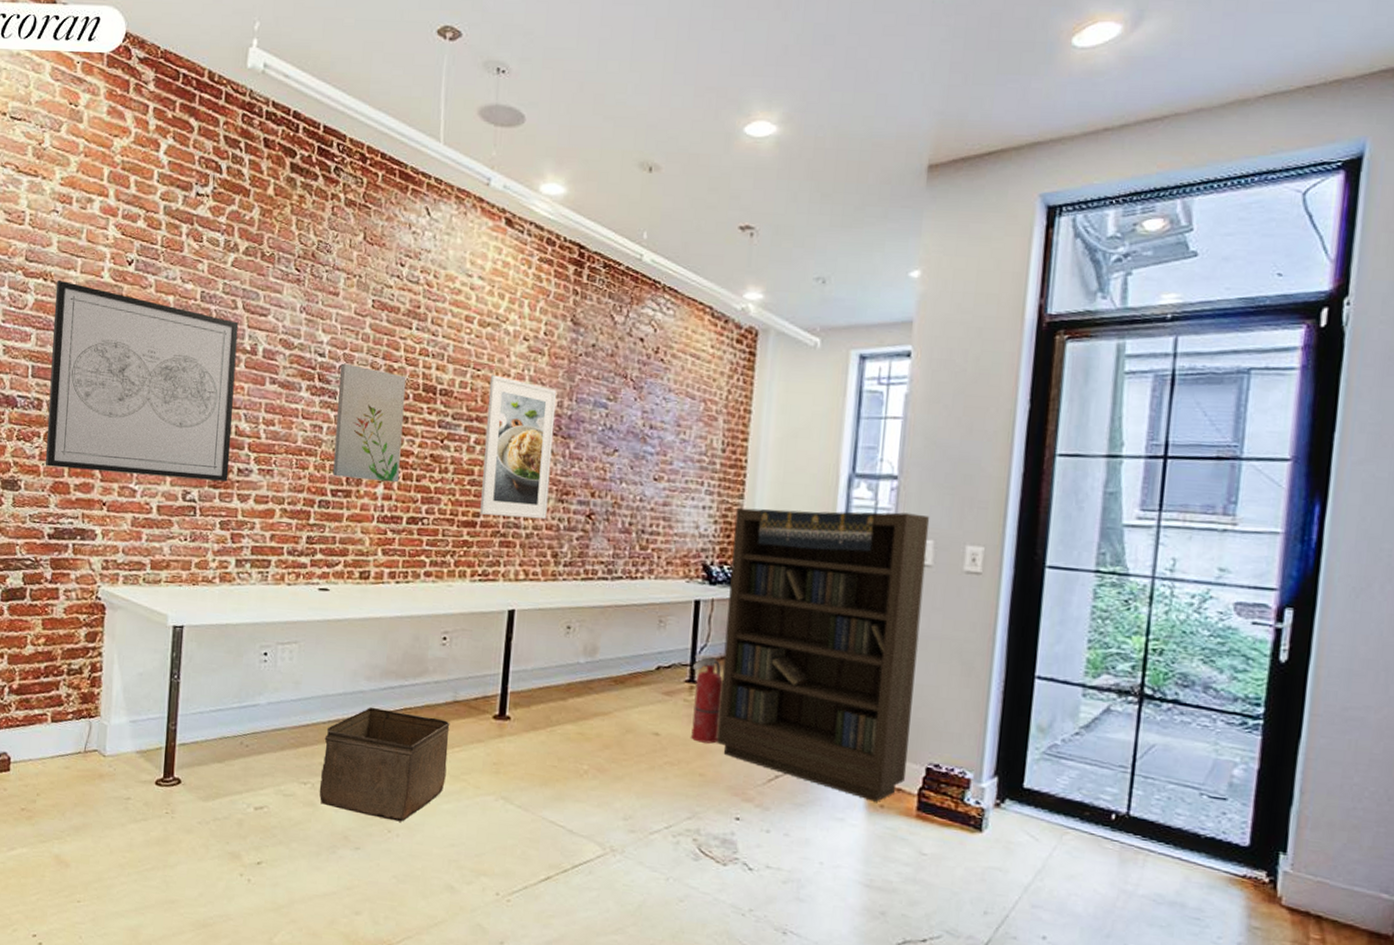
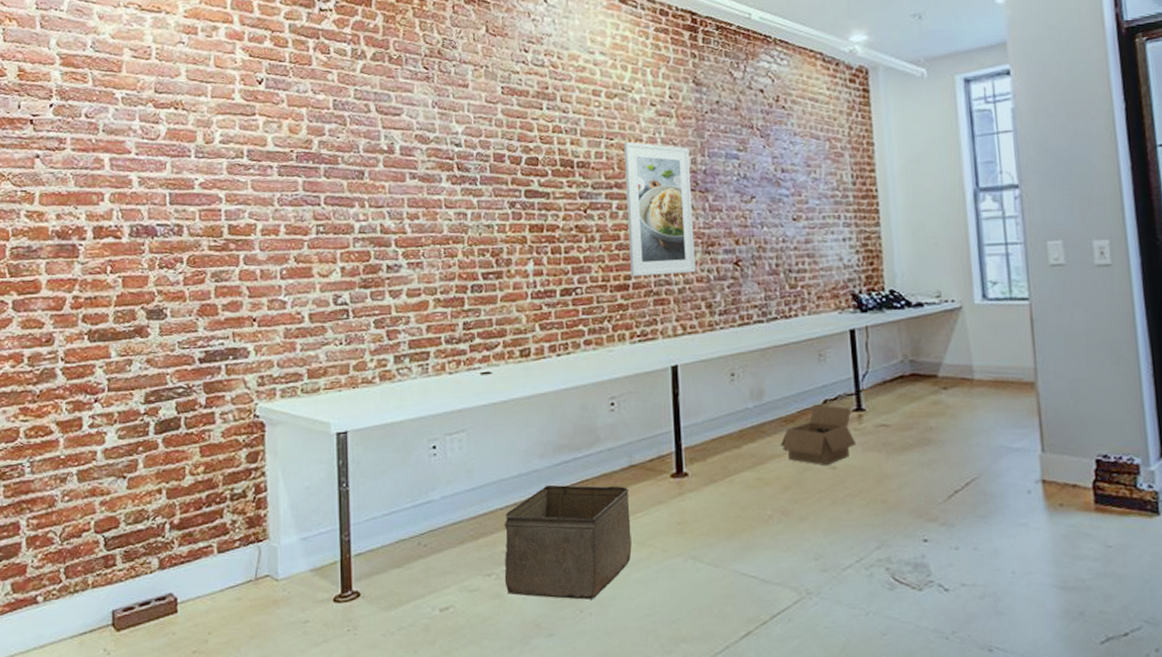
wall art: present [45,279,239,482] -> none [188,107,378,291]
wall art: present [333,363,407,483] -> none [477,149,547,260]
box: none [606,669,684,732] -> present [780,404,856,466]
fire extinguisher: present [691,655,723,744] -> none [857,382,893,469]
bookcase: present [716,507,930,802] -> none [874,217,1079,502]

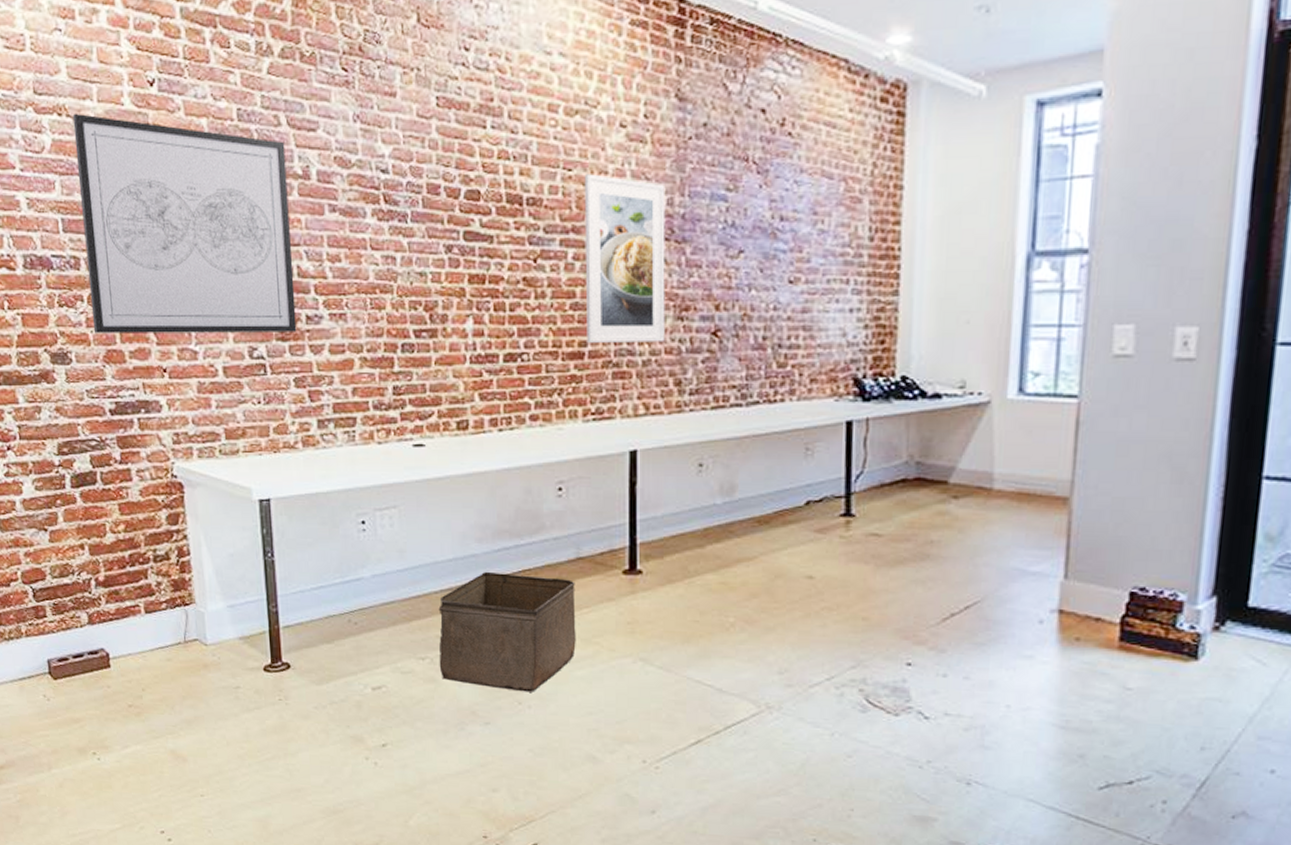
wall art: none [188,107,378,291] -> present [72,113,297,334]
box: present [780,404,856,466] -> none [750,505,840,575]

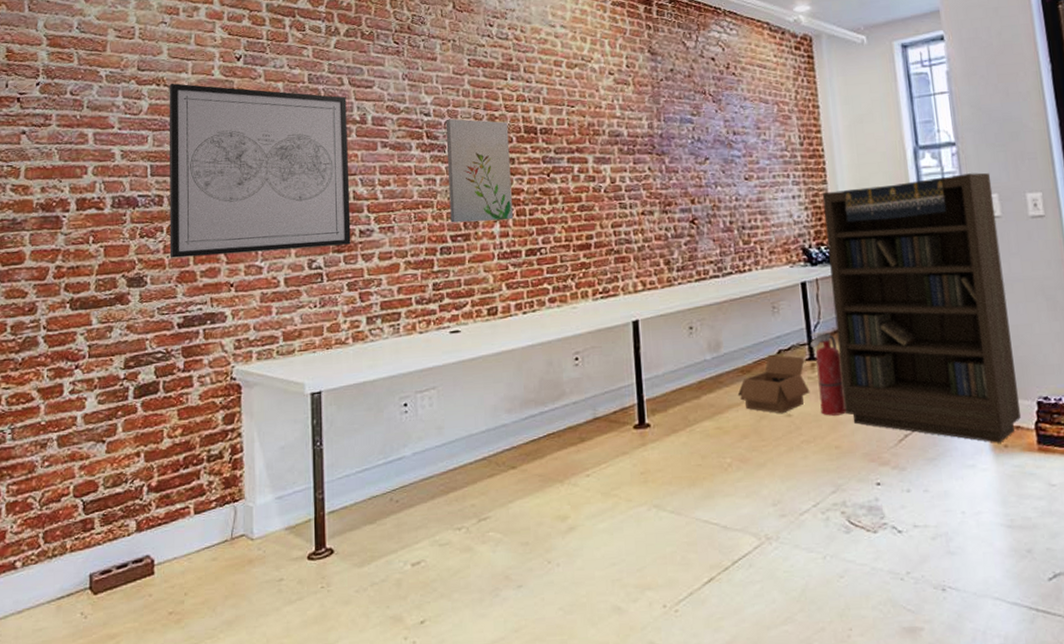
wall art: none [407,178,489,315] -> present [445,118,513,223]
storage bin: present [438,571,576,692] -> none [473,438,597,551]
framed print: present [584,174,666,343] -> none [584,108,654,236]
box: none [750,505,840,575] -> present [737,354,810,414]
fire extinguisher: none [847,484,884,583] -> present [810,332,846,416]
bookcase: none [880,294,1130,635] -> present [822,172,1022,443]

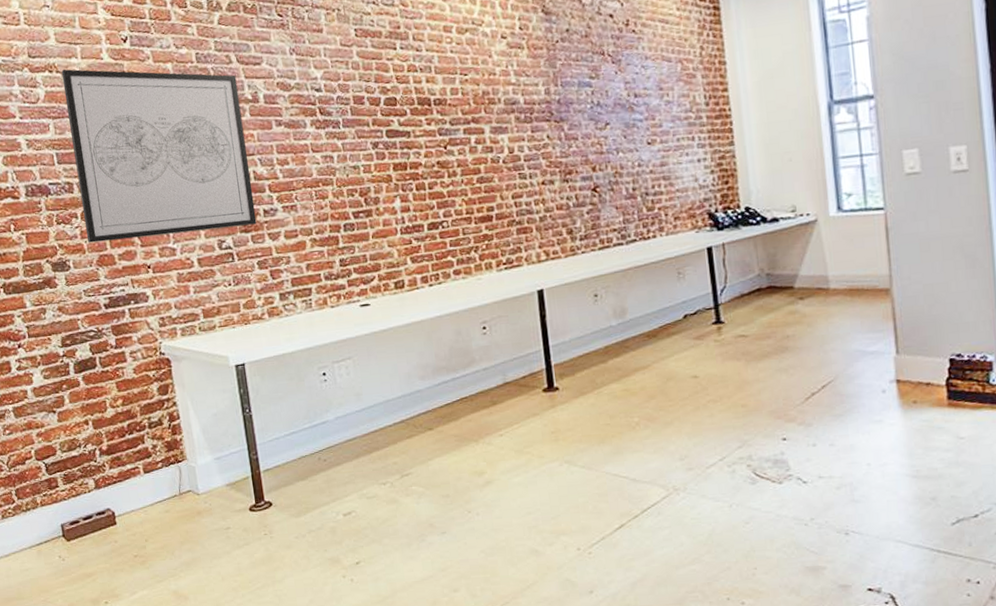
wall art: present [445,118,513,223] -> none [337,93,413,200]
box: present [737,354,810,414] -> none [644,319,717,376]
fire extinguisher: present [810,332,846,416] -> none [716,296,752,377]
bookcase: present [822,172,1022,443] -> none [729,126,933,399]

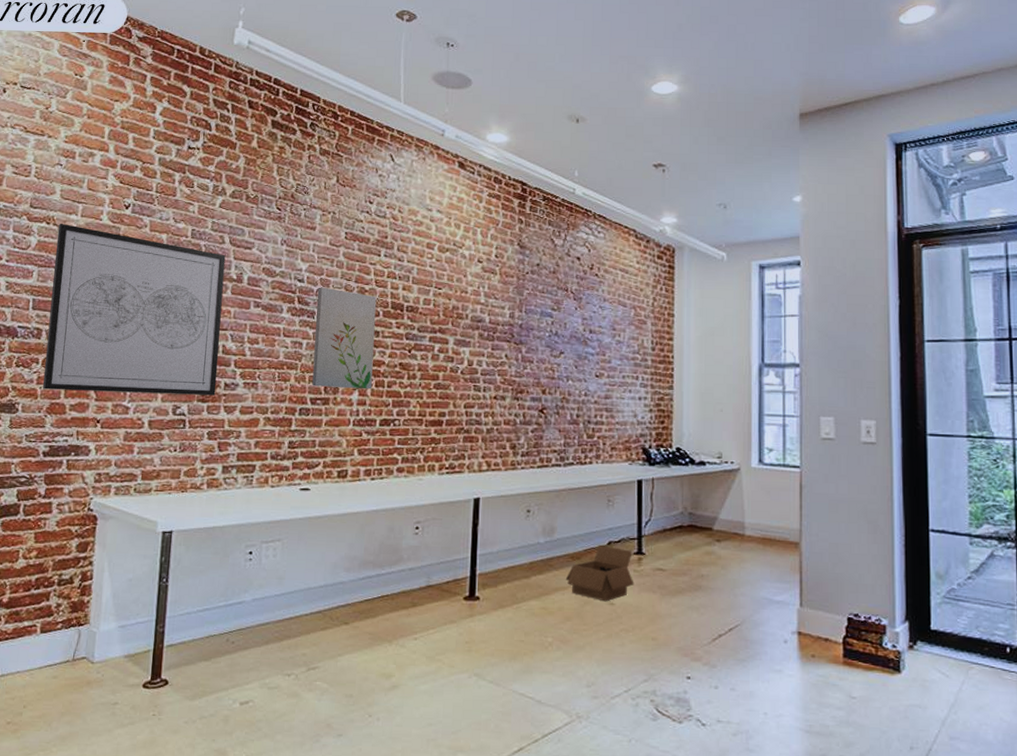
wall art: none [337,93,413,200] -> present [312,287,377,390]
box: none [644,319,717,376] -> present [565,544,634,602]

